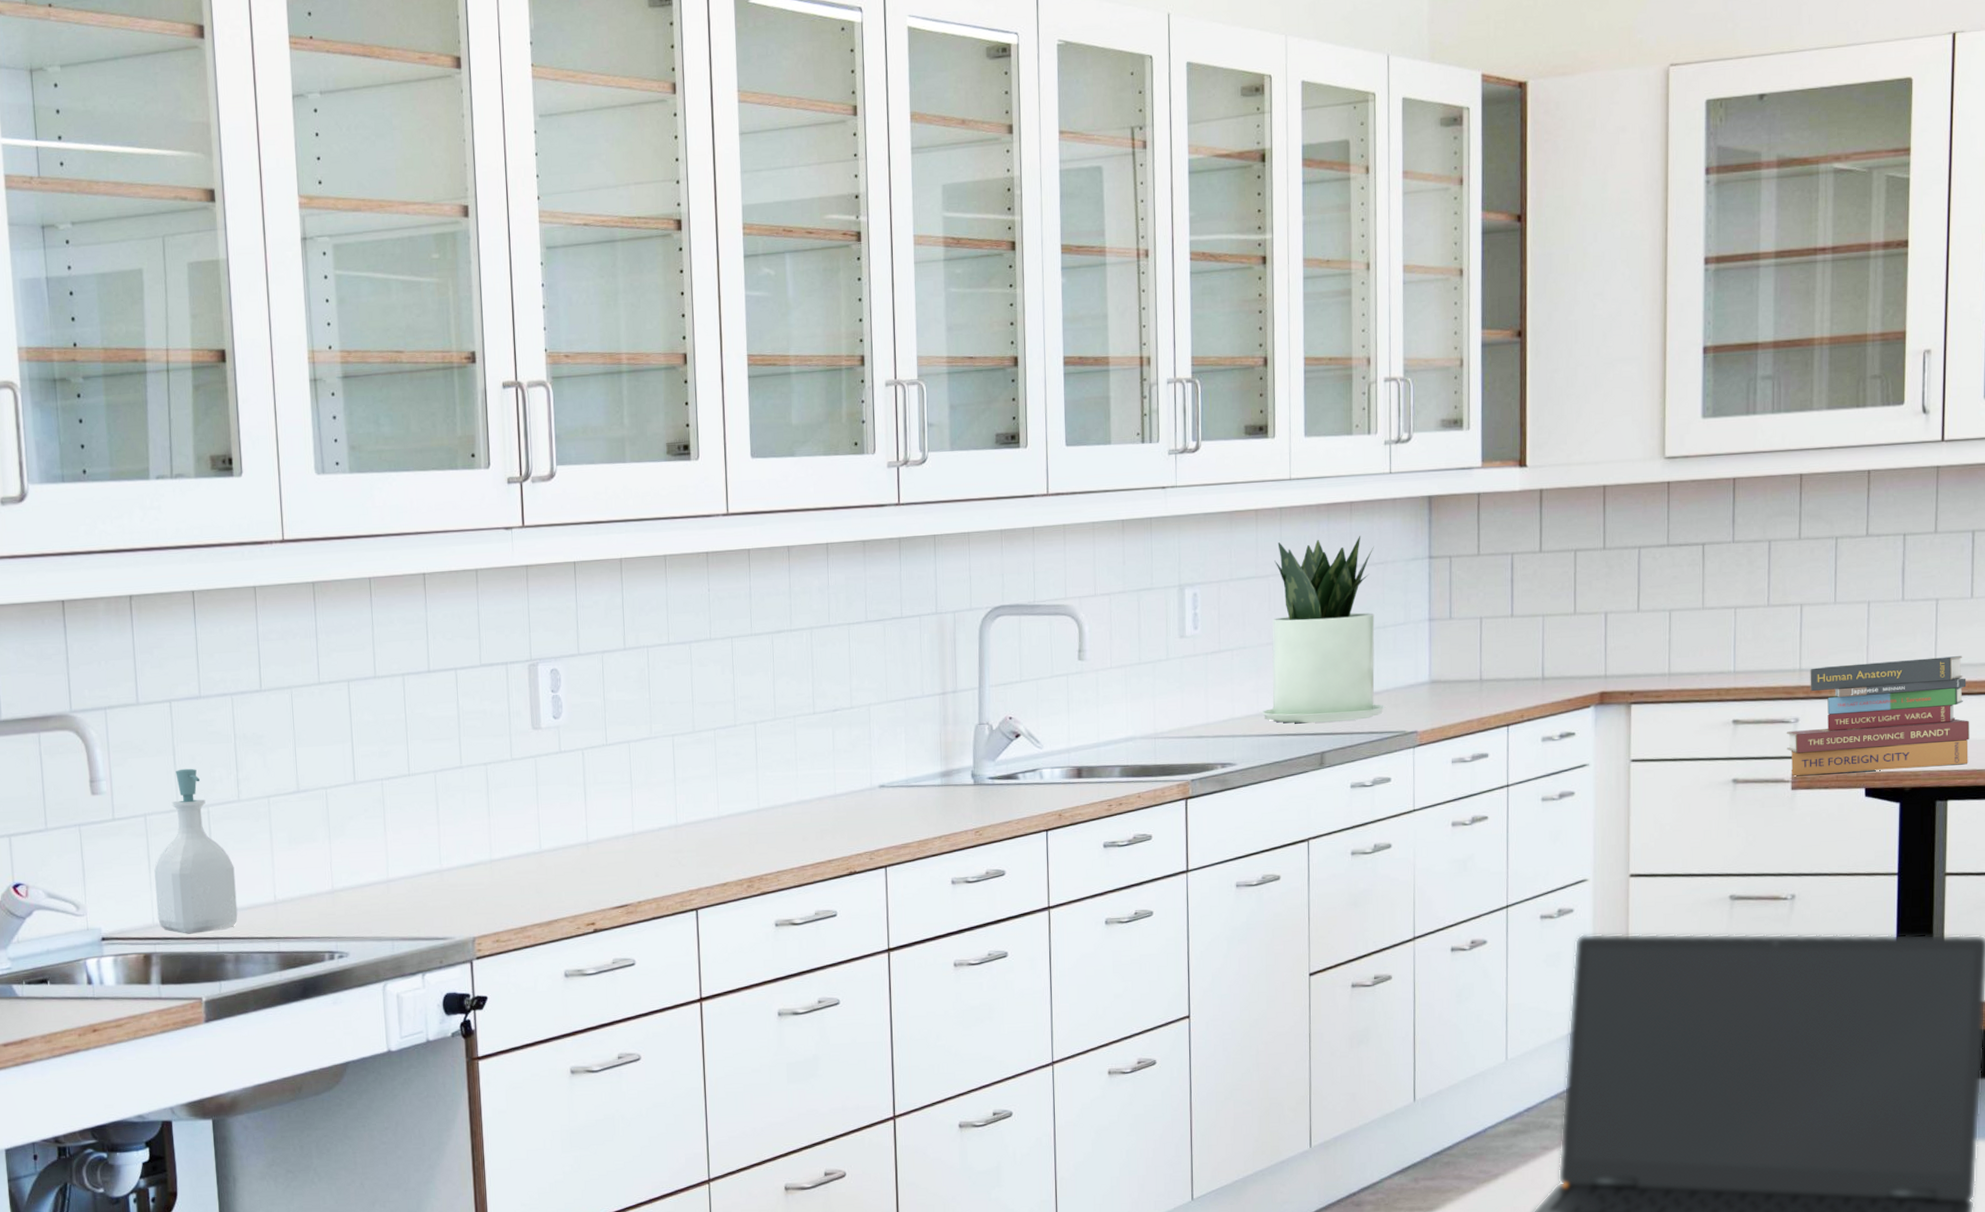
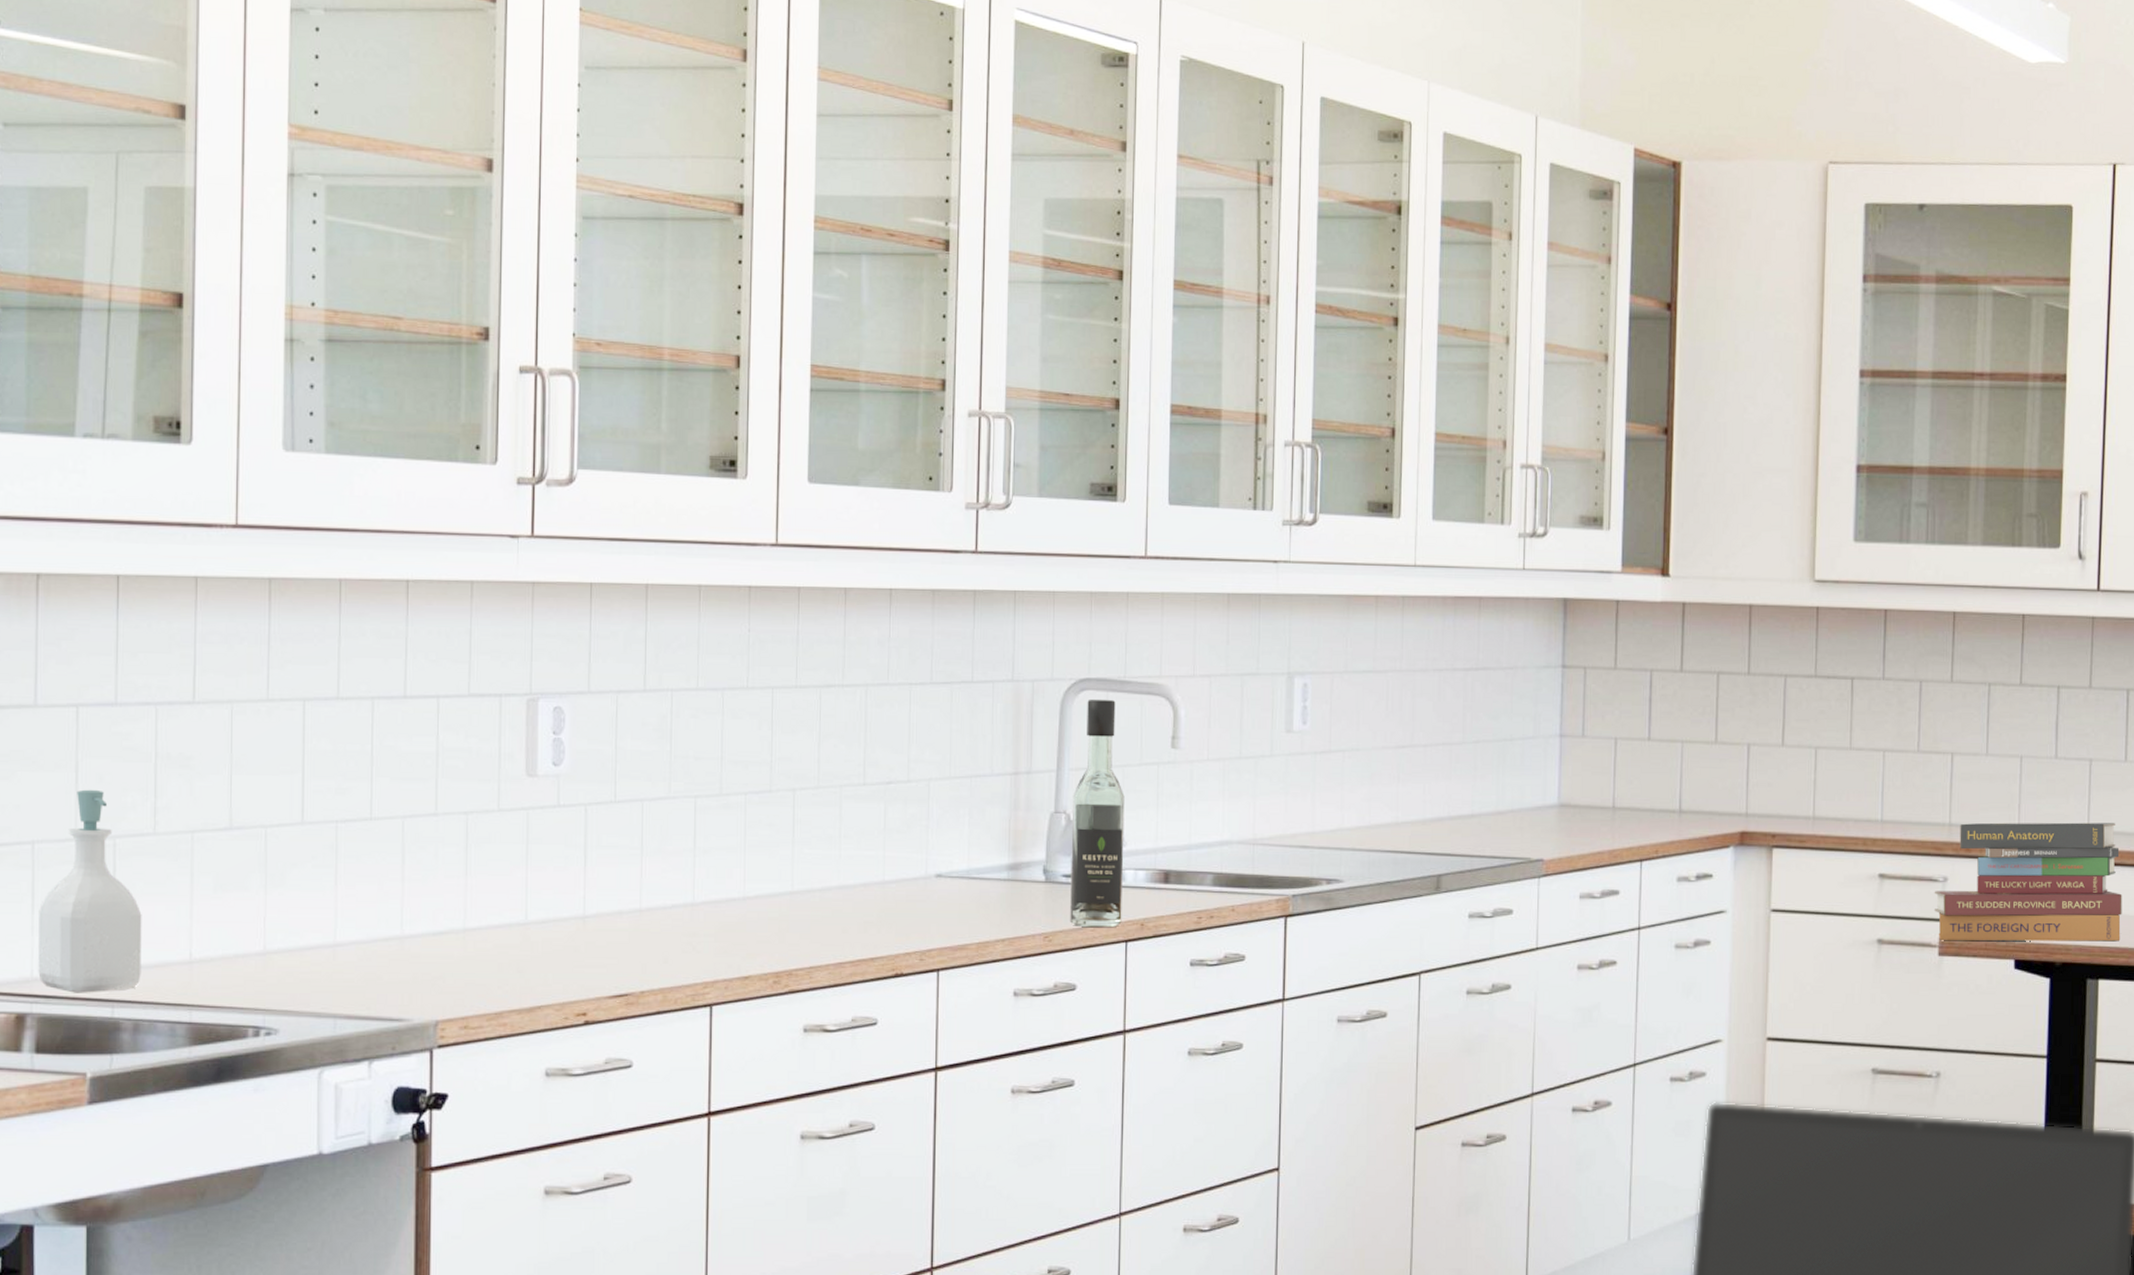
bottle: none [994,622,1042,821] -> present [1069,699,1125,928]
planter: present [1261,536,1386,724] -> none [1373,635,1510,842]

